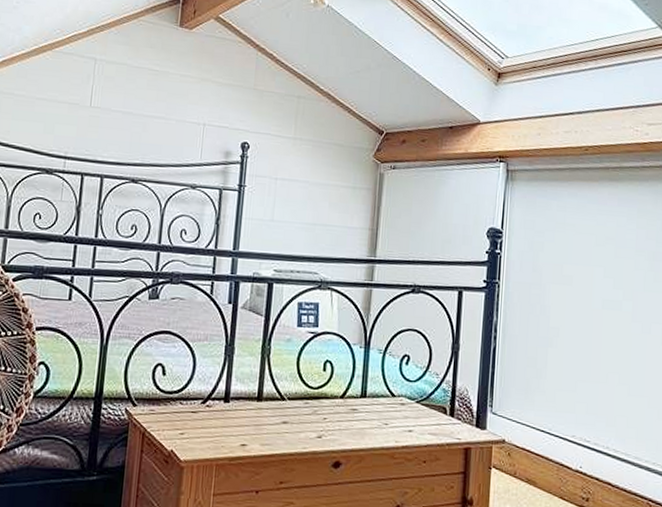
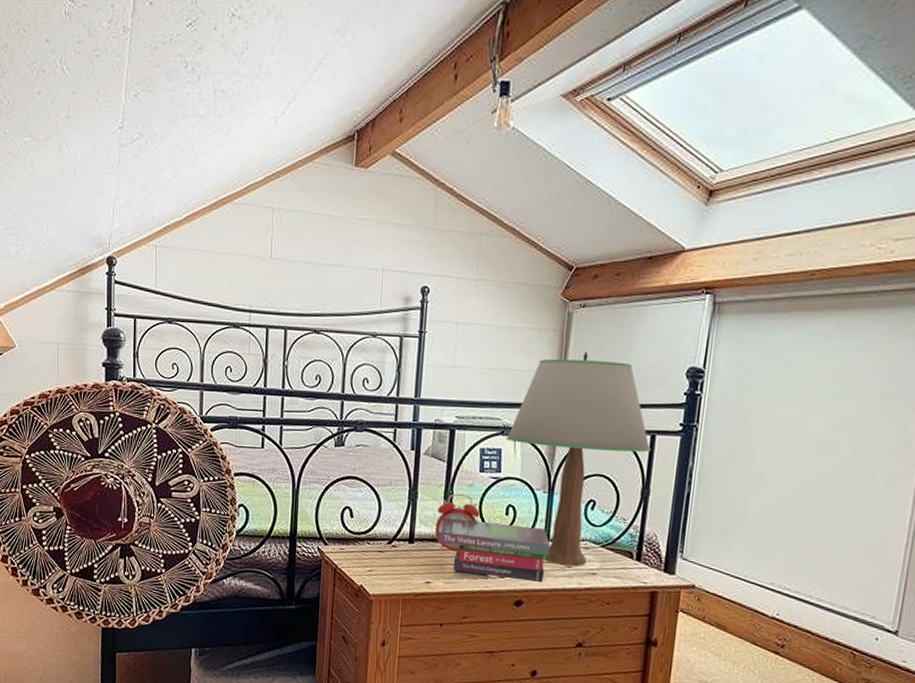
alarm clock: none [251,348,298,410] -> present [434,493,480,551]
books: none [254,373,368,442] -> present [438,517,551,583]
table lamp: none [322,209,459,424] -> present [505,350,651,567]

